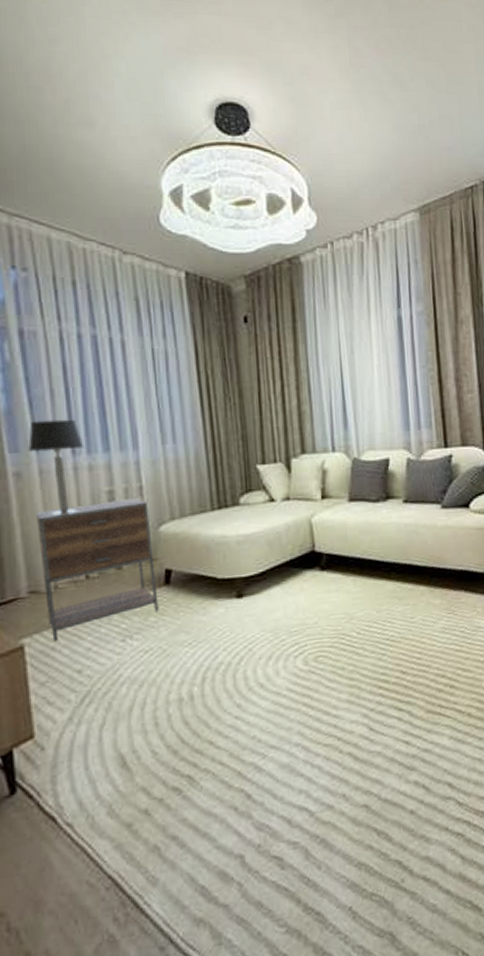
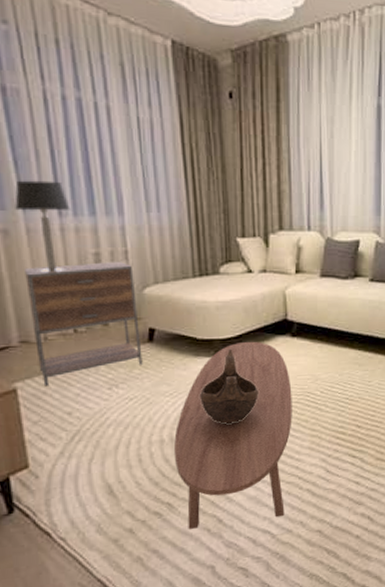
coffee table: none [193,577,327,808] -> present [173,341,292,529]
decorative bowl: none [222,587,287,676] -> present [200,348,259,424]

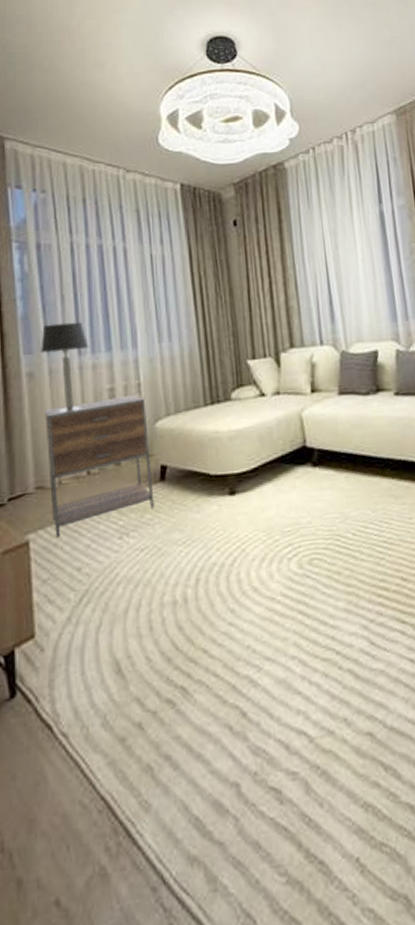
coffee table: present [173,341,292,529] -> none [187,474,323,726]
decorative bowl: present [200,348,259,424] -> none [215,484,281,579]

